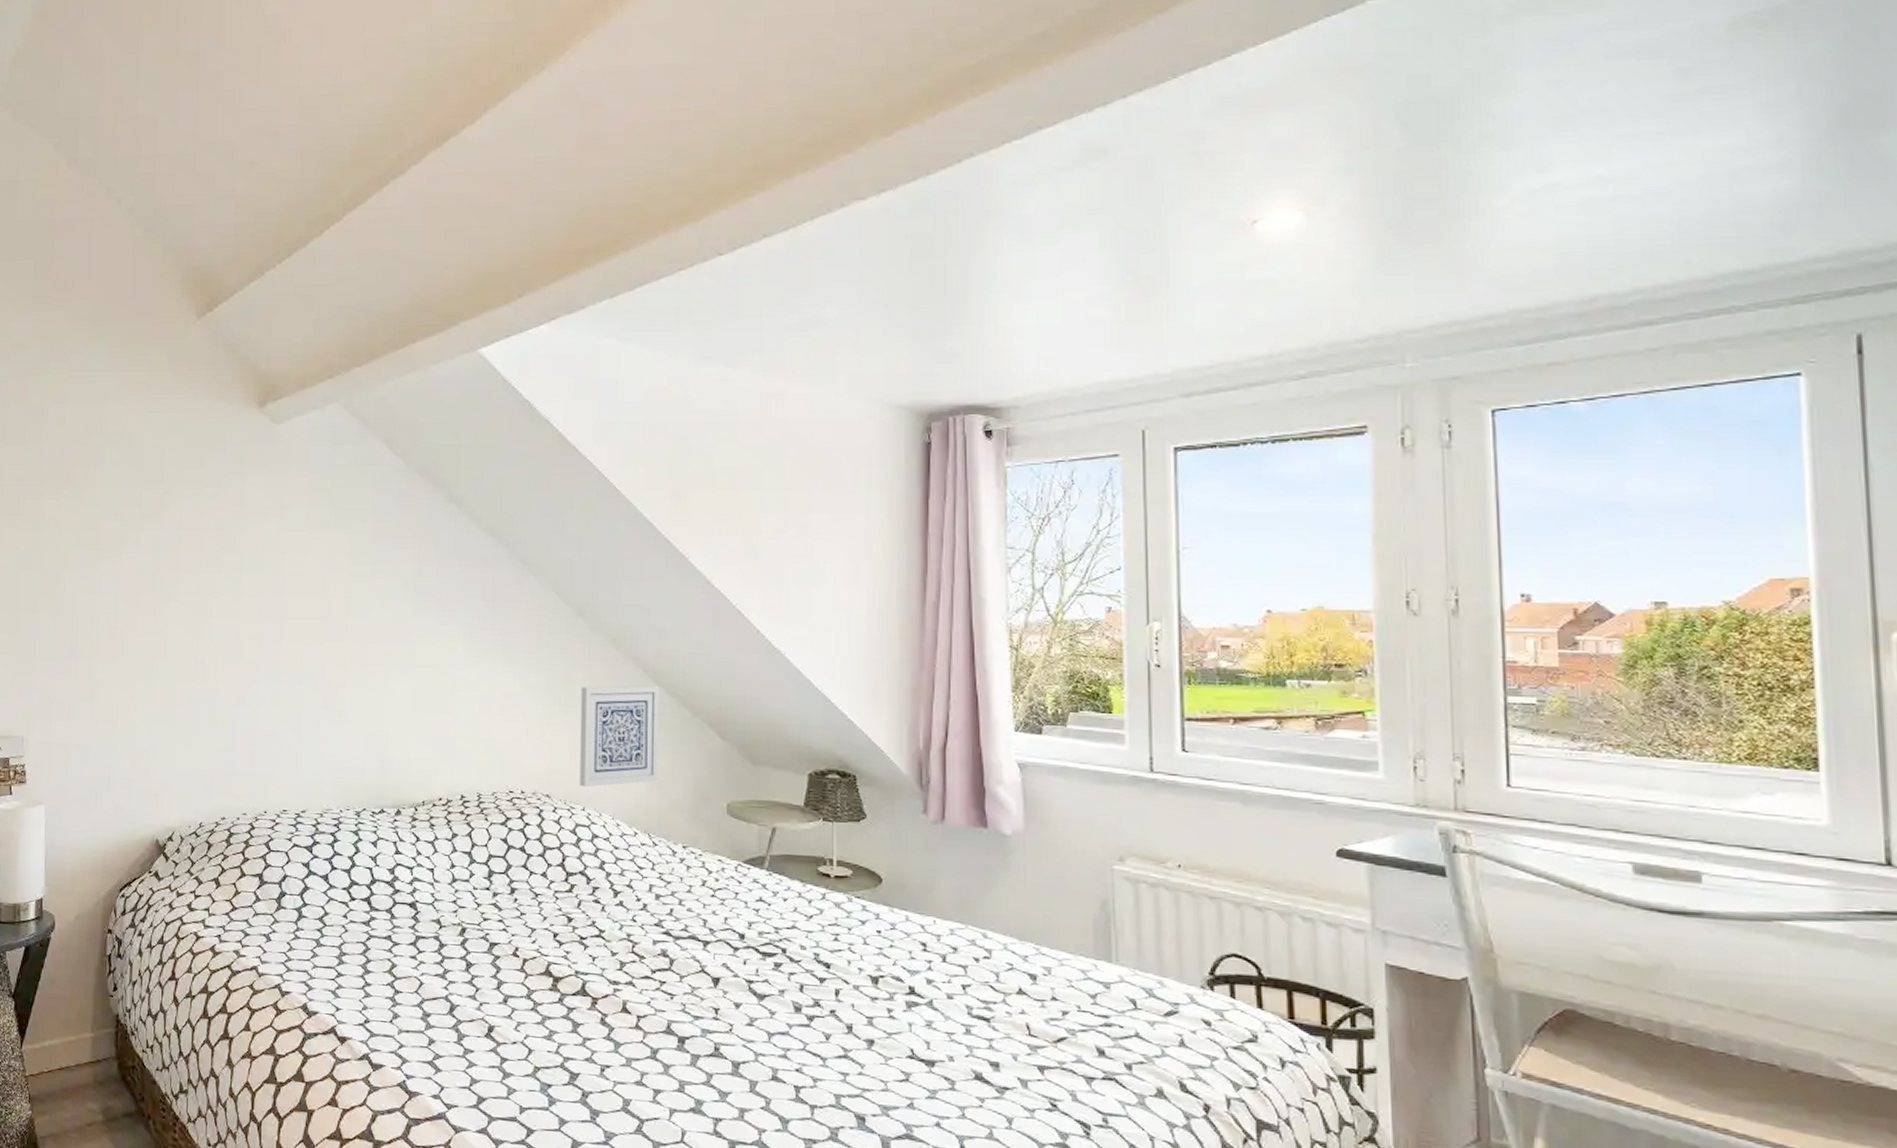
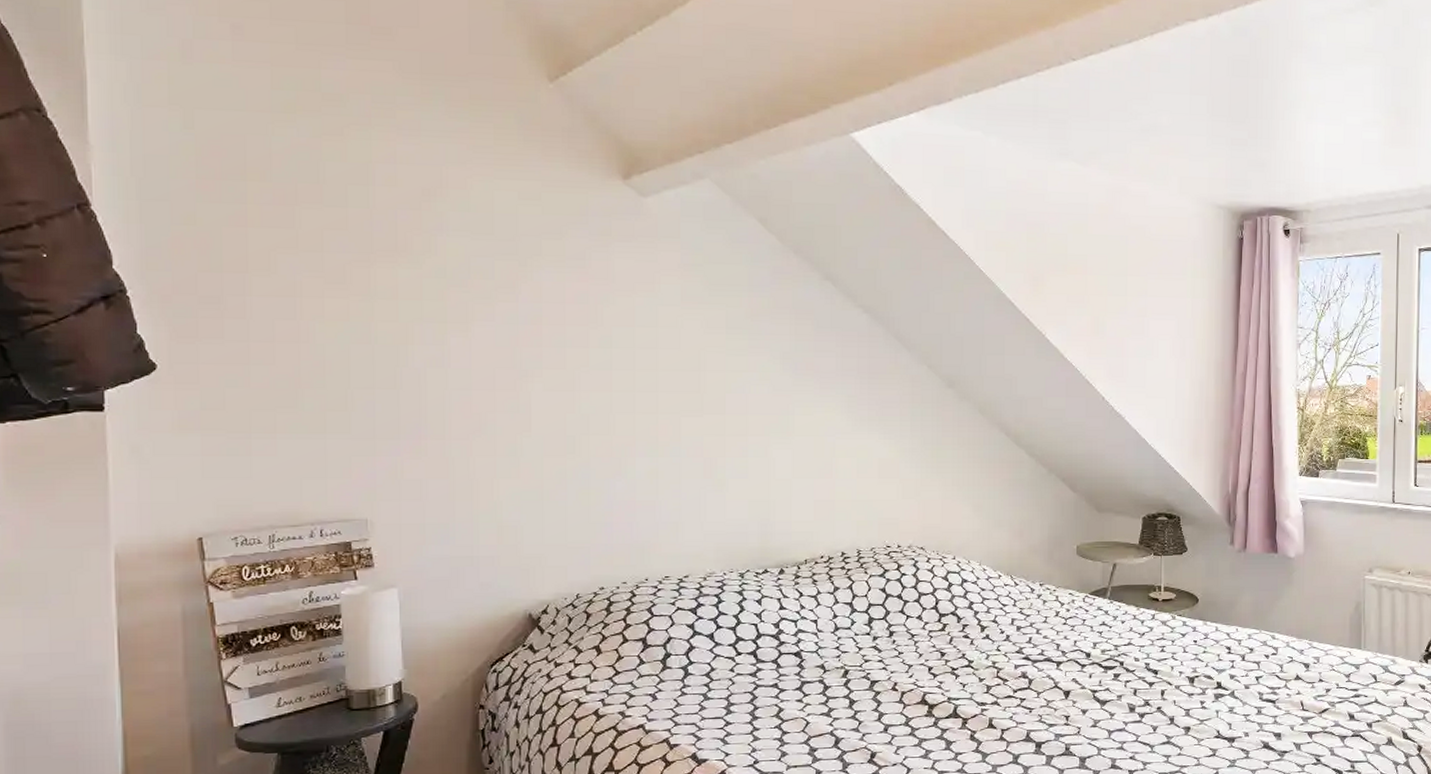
wall art: present [579,685,660,788] -> none [950,447,1021,539]

